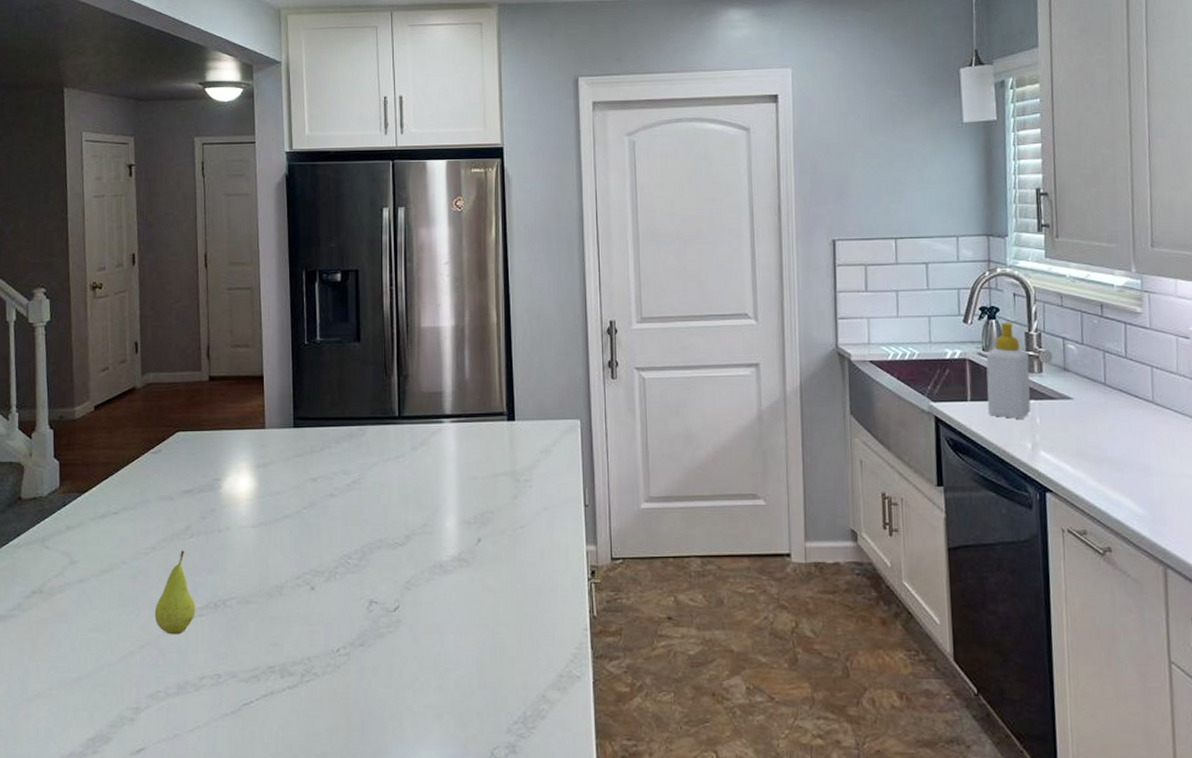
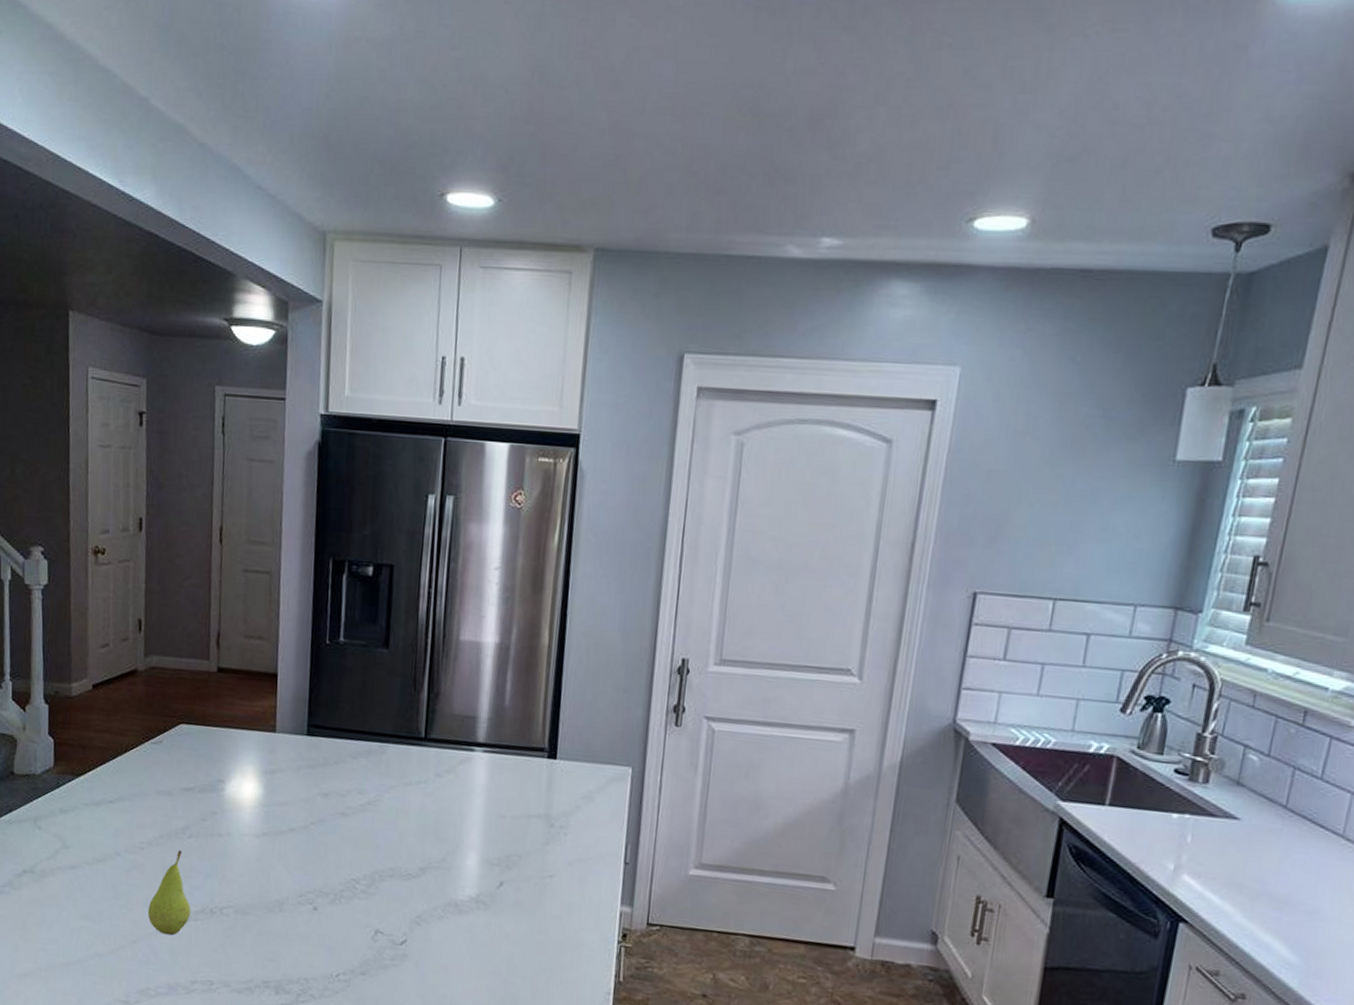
soap bottle: present [986,321,1031,419] -> none [1127,716,1196,835]

